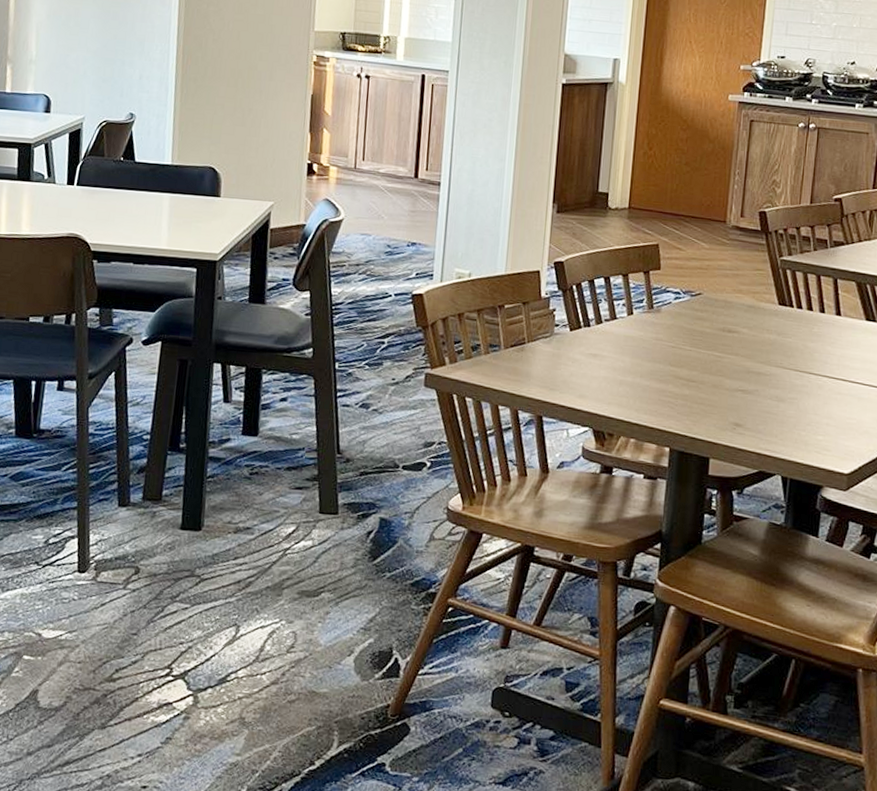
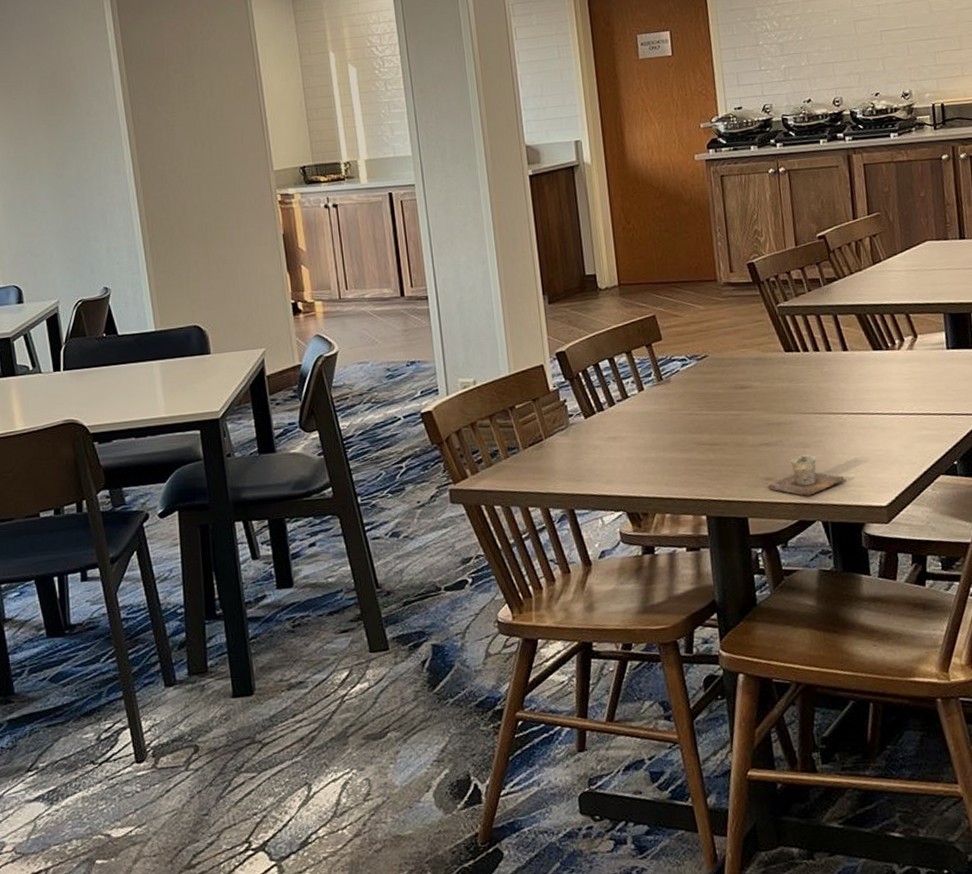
cup: none [734,407,814,449] -> present [767,454,847,496]

